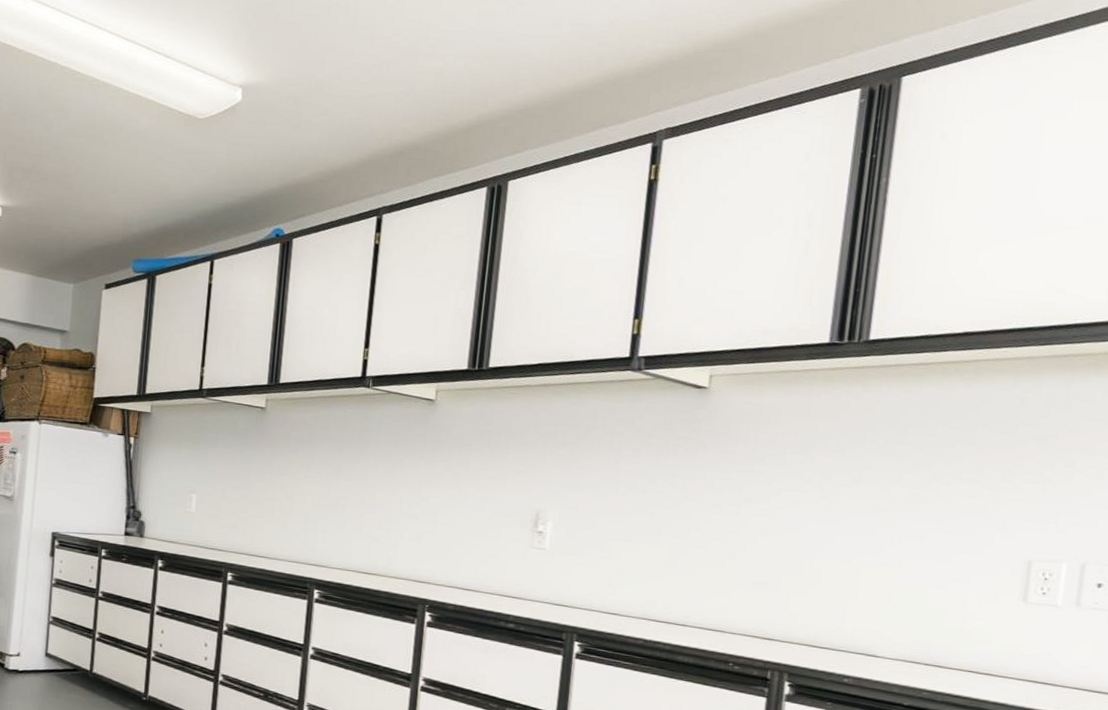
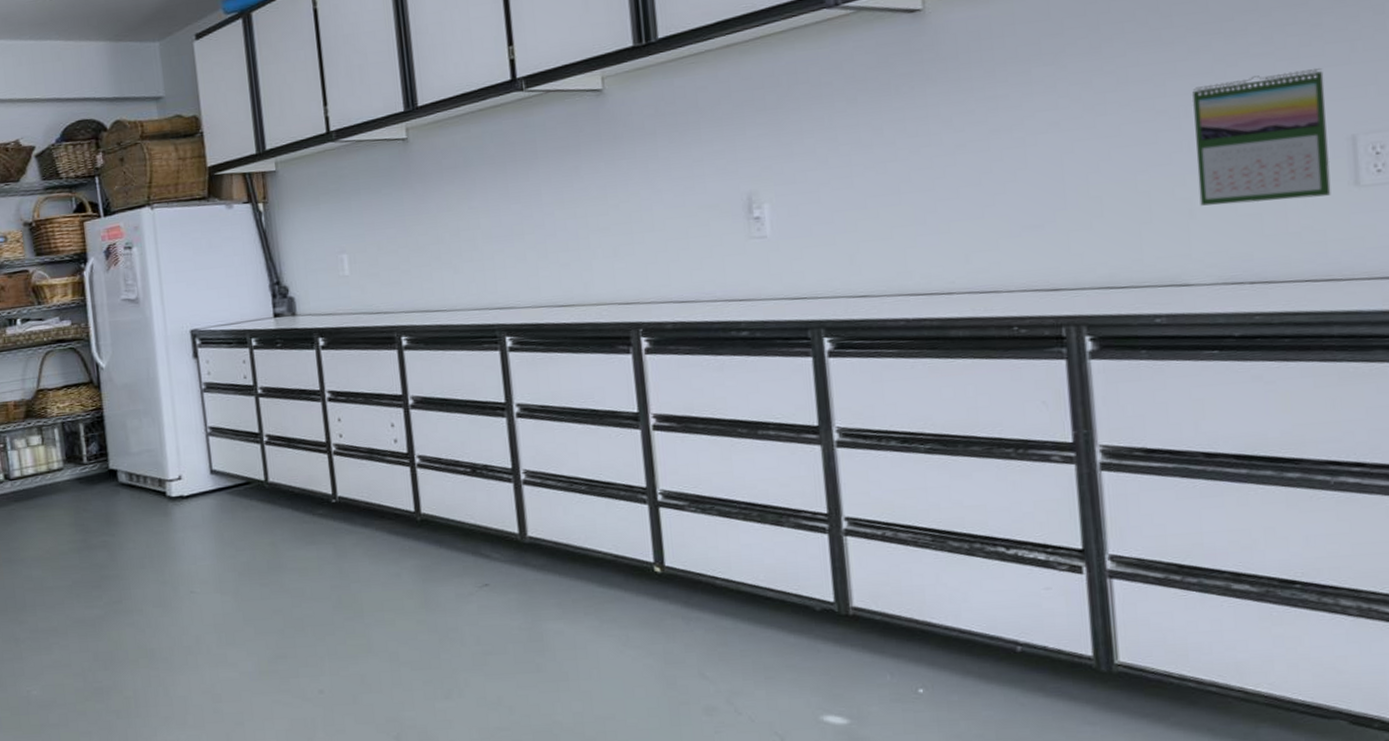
calendar: none [898,496,1017,606] -> present [1192,68,1331,206]

